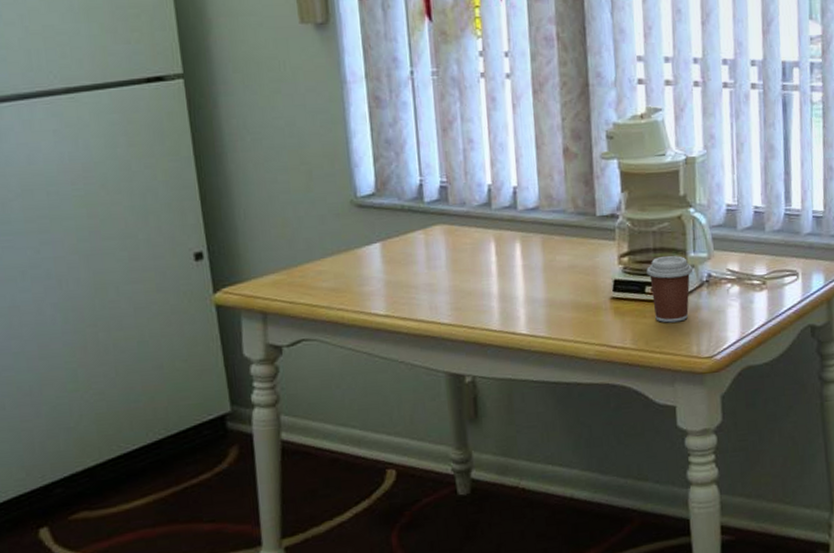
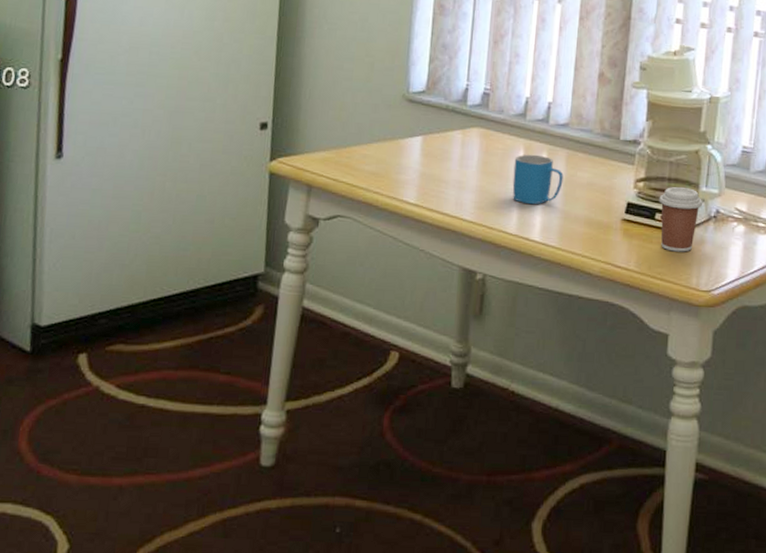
mug: none [486,244,542,298] -> present [512,154,564,205]

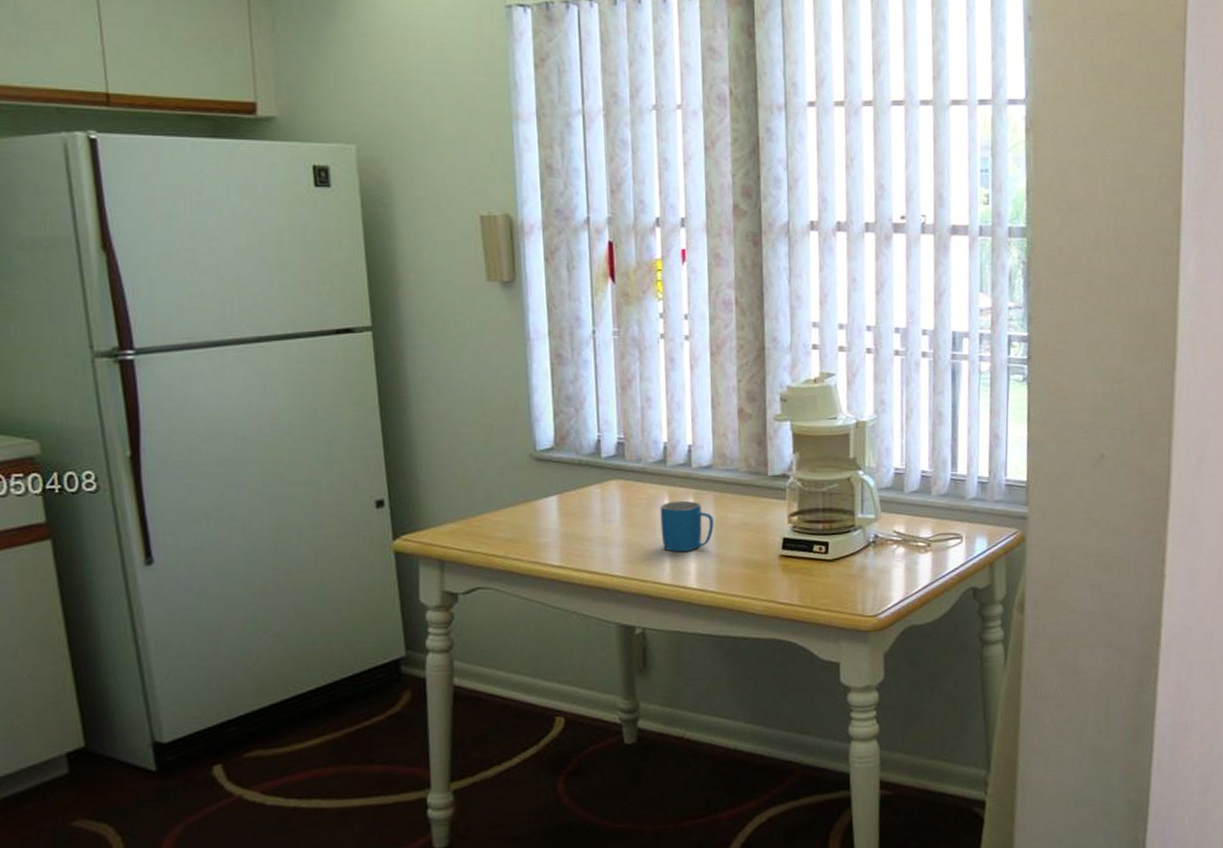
coffee cup: present [659,187,703,252] -> none [815,516,861,582]

